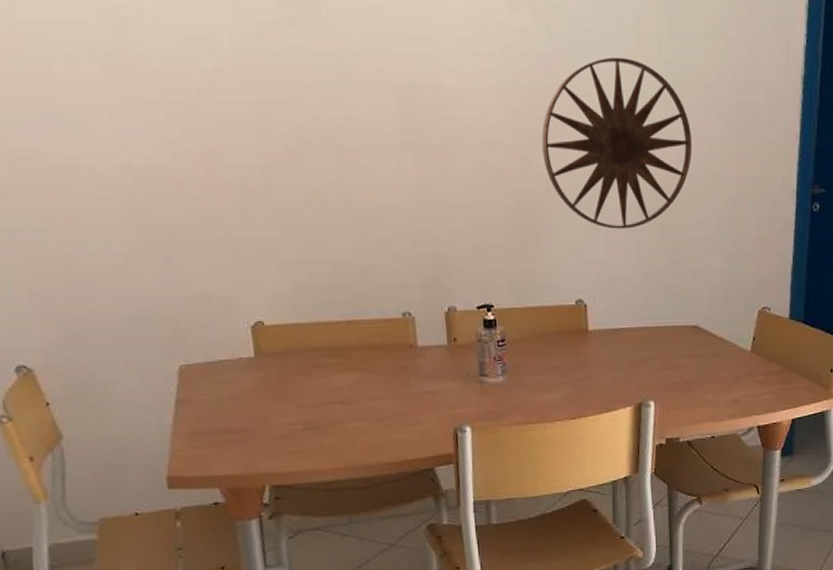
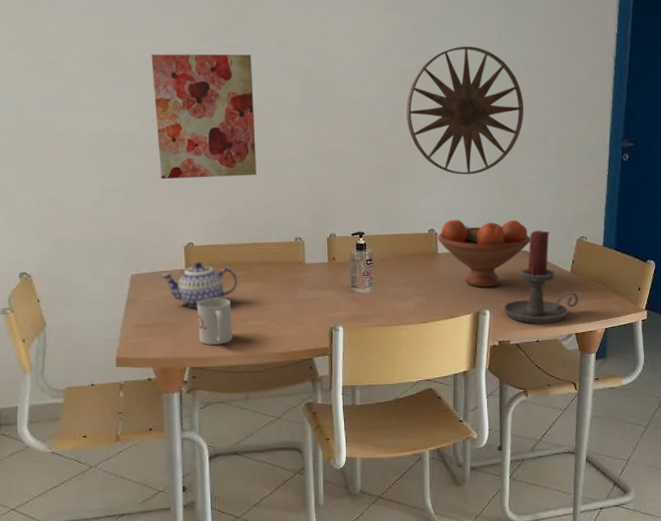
wall art: none [182,56,345,235] -> present [151,54,257,180]
teapot: none [222,346,328,409] -> present [161,261,238,308]
mug: none [274,394,326,456] -> present [196,298,232,345]
fruit bowl: none [587,286,703,373] -> present [437,219,531,288]
candle holder: none [671,300,761,416] -> present [503,230,579,324]

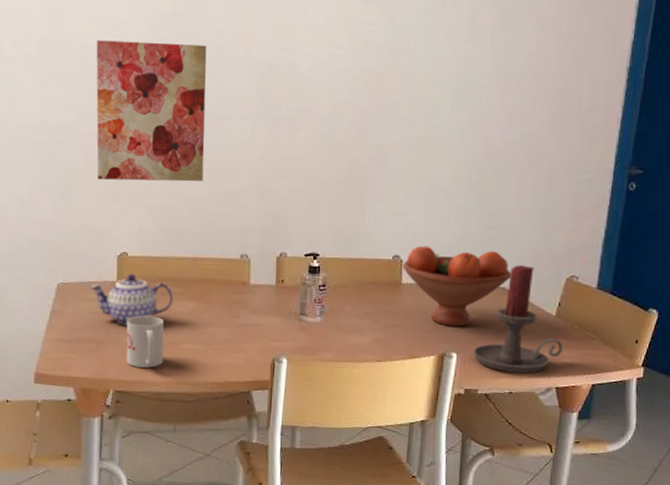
wall art: present [406,46,524,175] -> none [377,47,516,196]

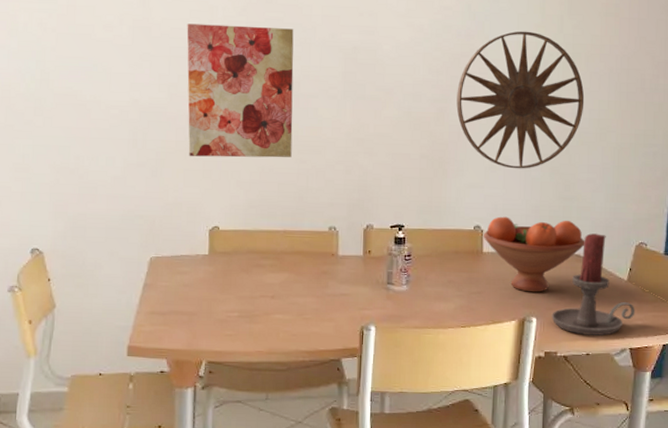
teapot: present [90,273,173,326] -> none [183,247,264,297]
mug: present [126,315,165,368] -> none [218,287,256,338]
wall art: none [377,47,516,196] -> present [456,31,585,169]

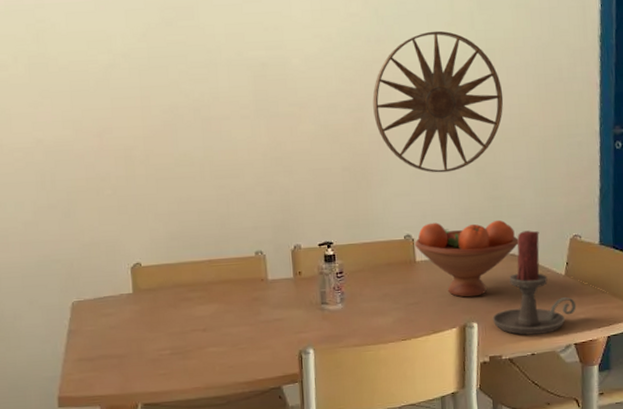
wall art: present [186,23,294,158] -> none [85,50,209,194]

